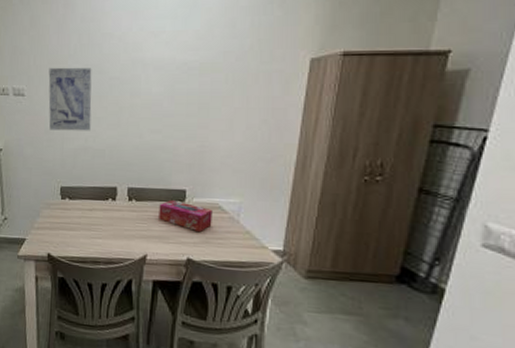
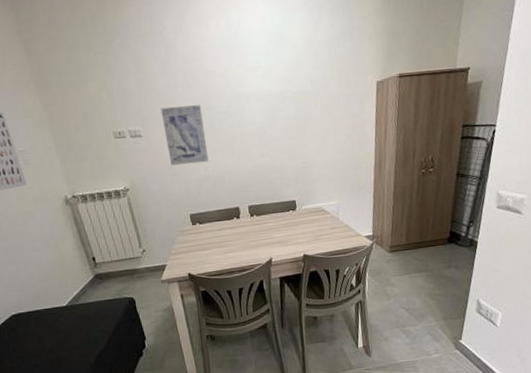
tissue box: present [159,199,213,232] -> none [276,210,319,232]

